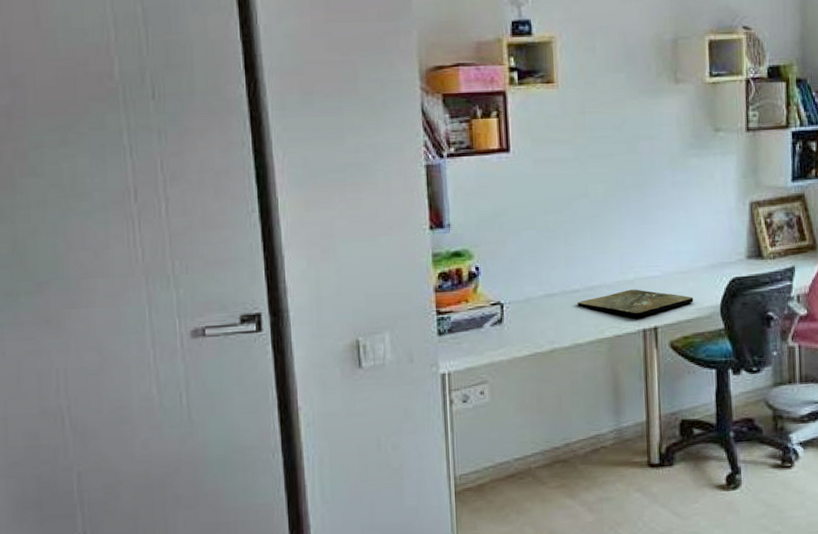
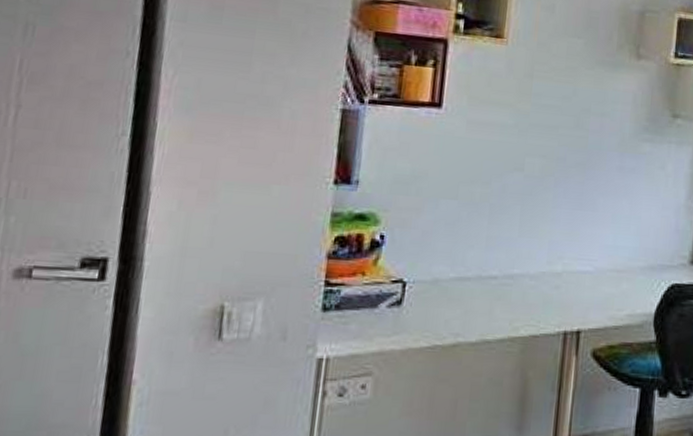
aerial map: present [577,289,694,318] -> none [492,283,626,317]

